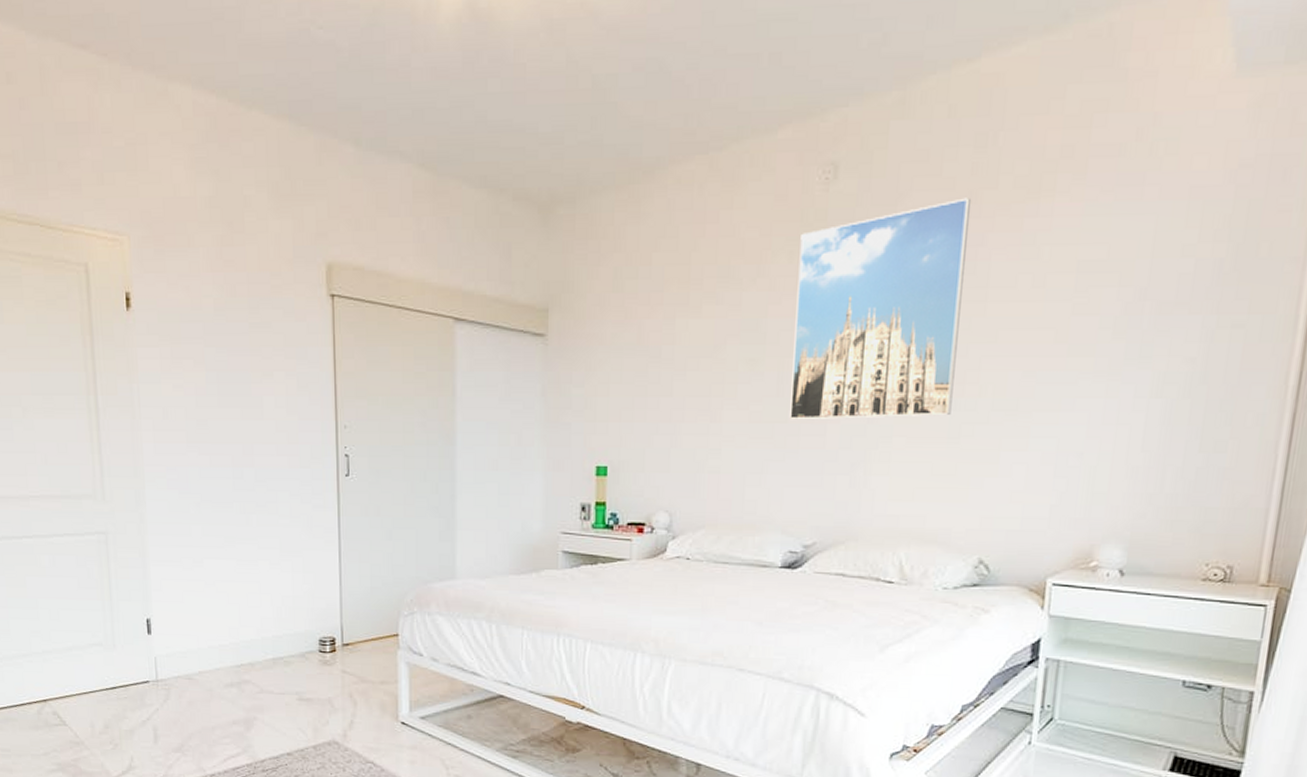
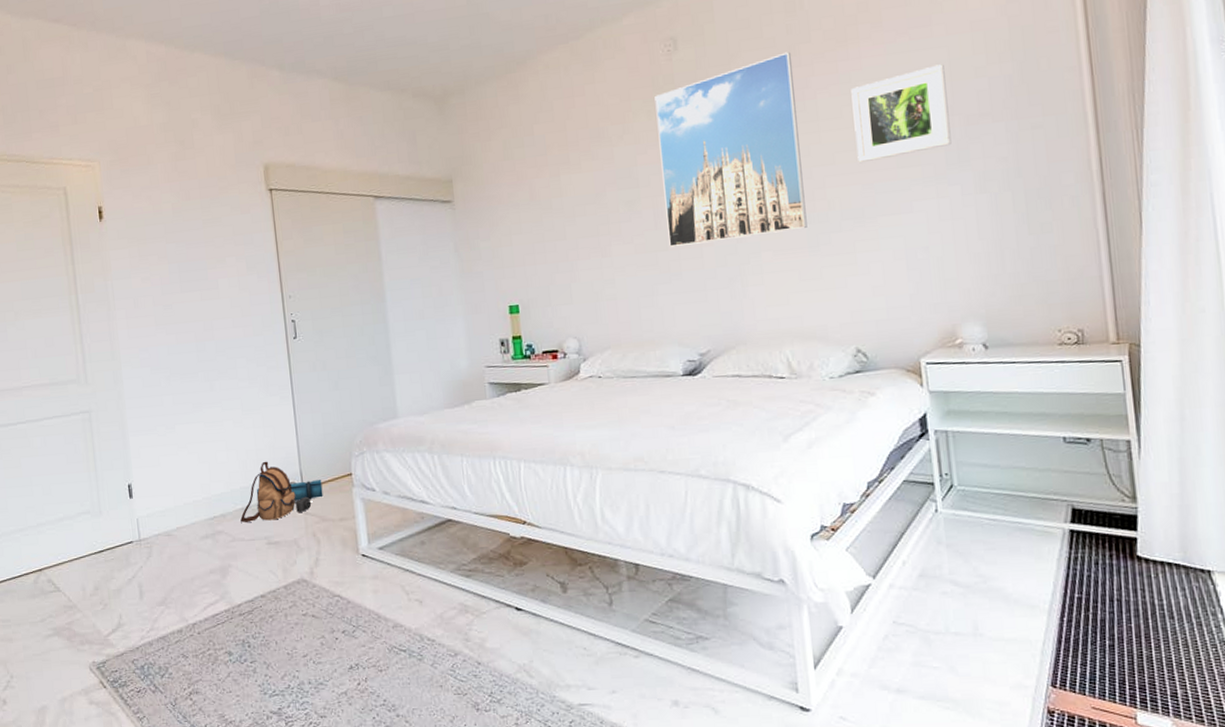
backpack: none [270,610,365,675] -> present [240,461,323,523]
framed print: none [1024,235,1148,346] -> present [851,64,952,164]

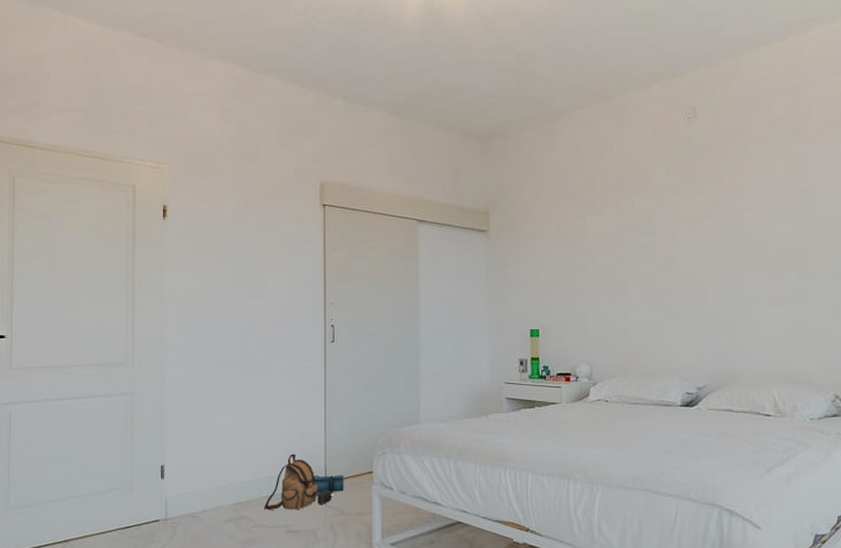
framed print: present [655,52,807,248] -> none [674,129,799,291]

